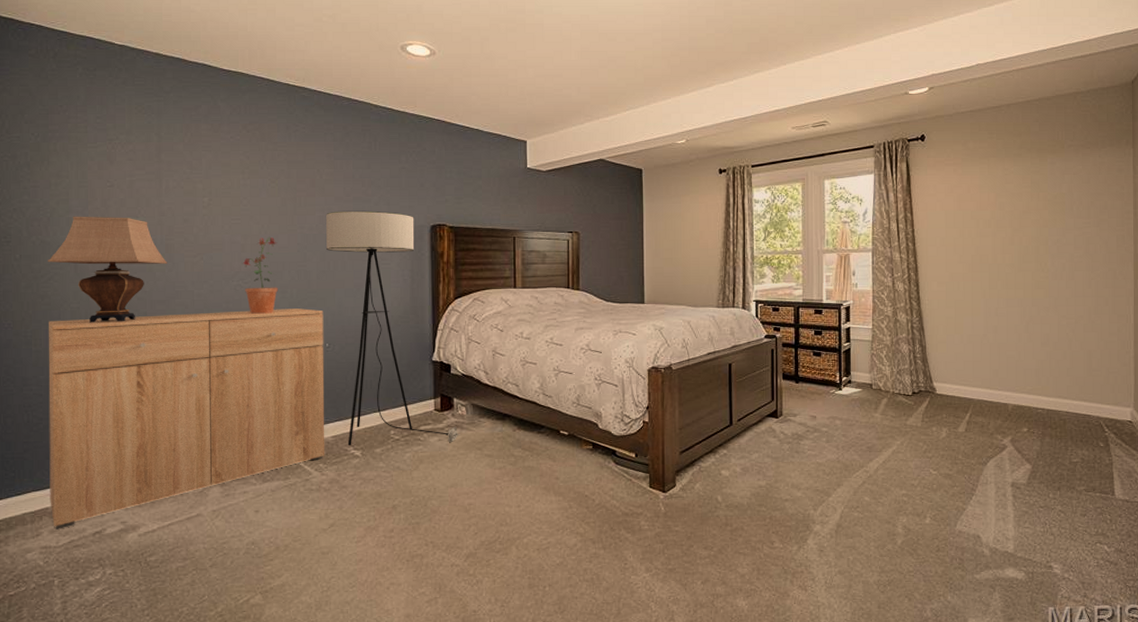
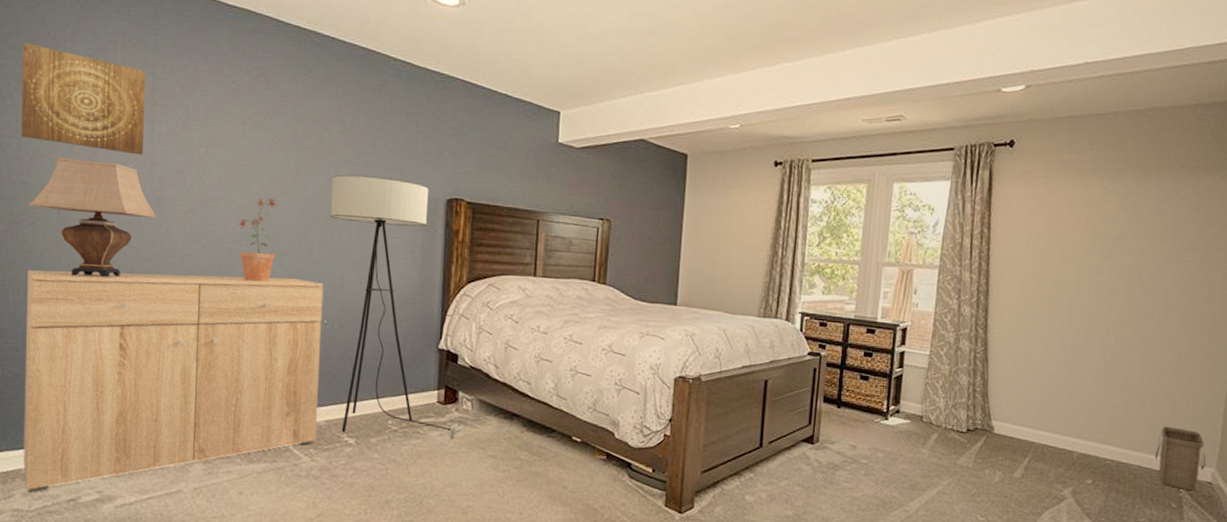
wall art: none [38,116,153,208] -> present [21,42,146,155]
basket: none [1080,374,1124,430] -> present [1155,426,1206,491]

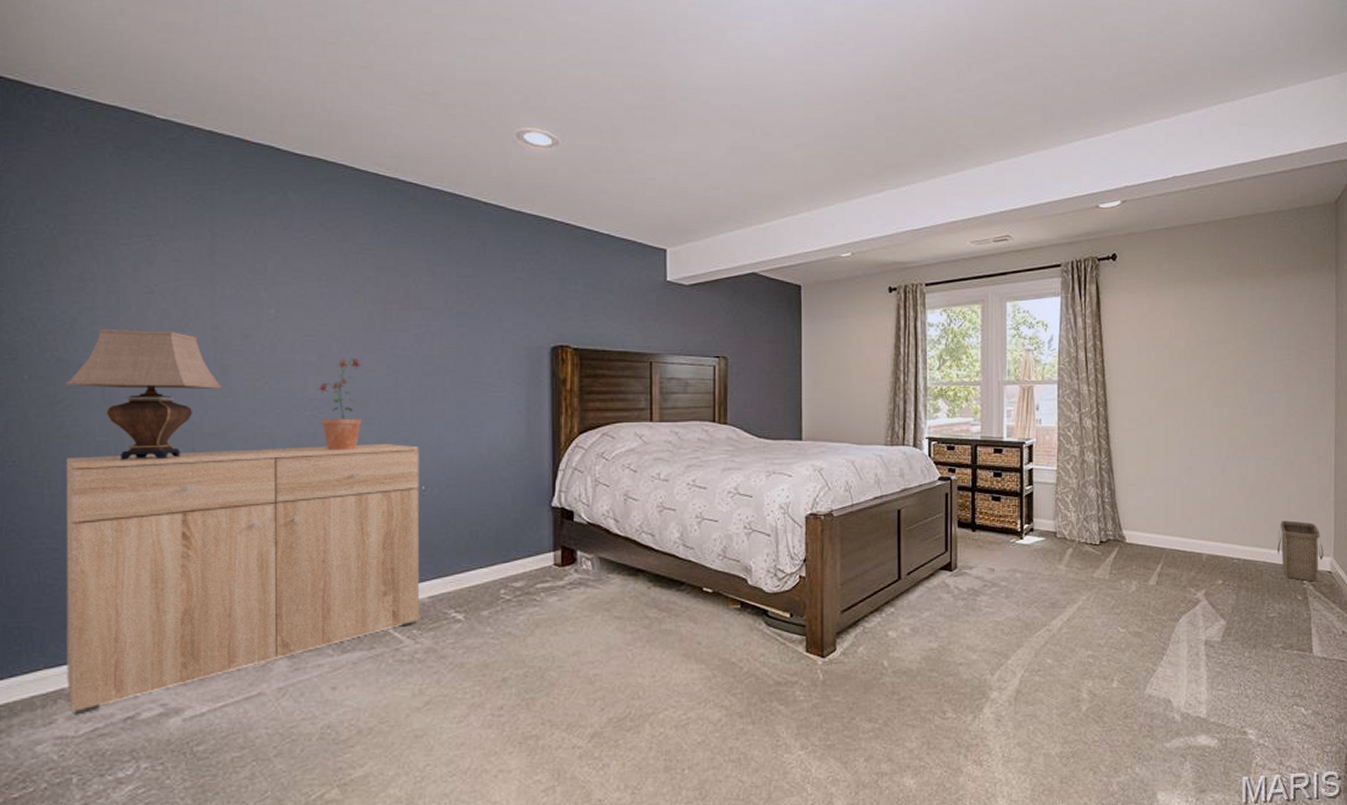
wall art: present [21,42,146,155] -> none [54,203,204,321]
floor lamp: present [331,174,464,440] -> none [423,327,585,607]

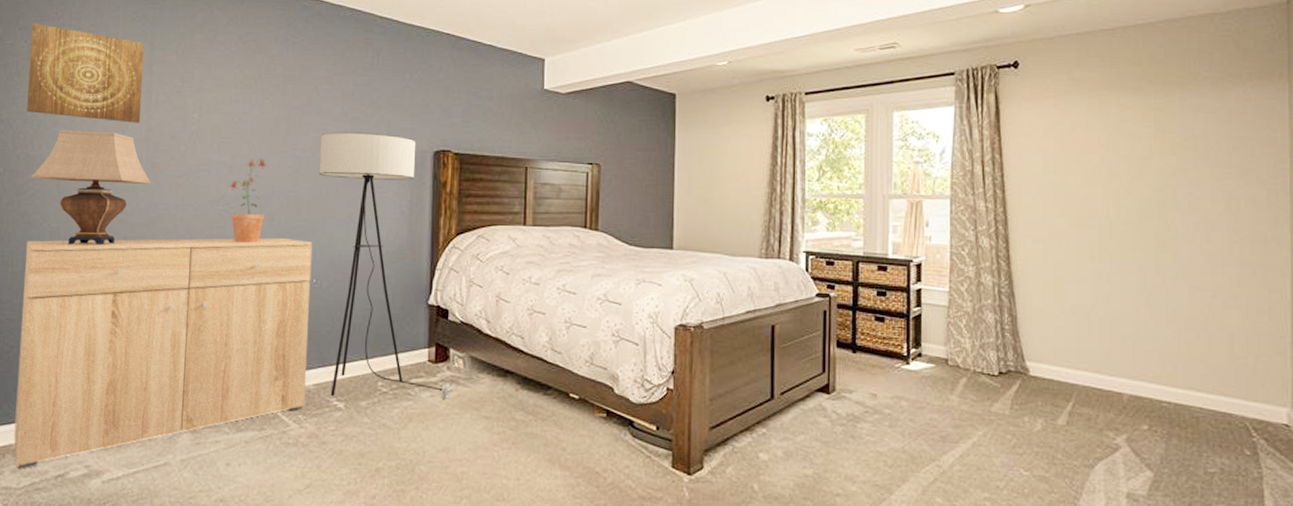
wall art: none [54,203,204,321] -> present [27,22,145,123]
floor lamp: none [423,327,585,607] -> present [319,132,456,400]
basket: present [1277,520,1324,582] -> none [1218,362,1278,436]

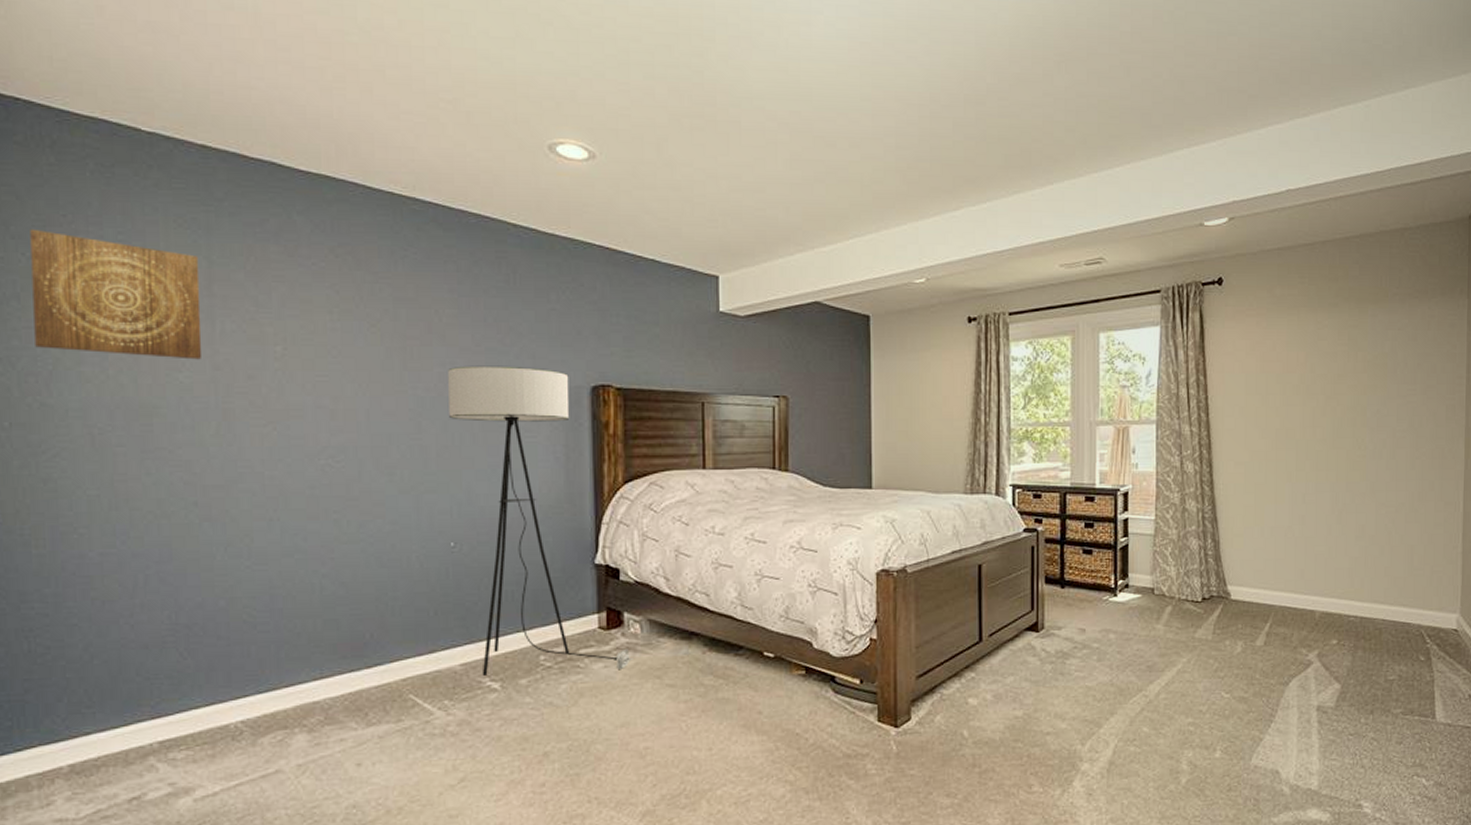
dresser: present [14,238,313,469] -> none [55,496,452,796]
table lamp: present [30,129,152,246] -> none [50,369,226,516]
potted plant: present [229,158,268,243] -> none [332,399,383,503]

